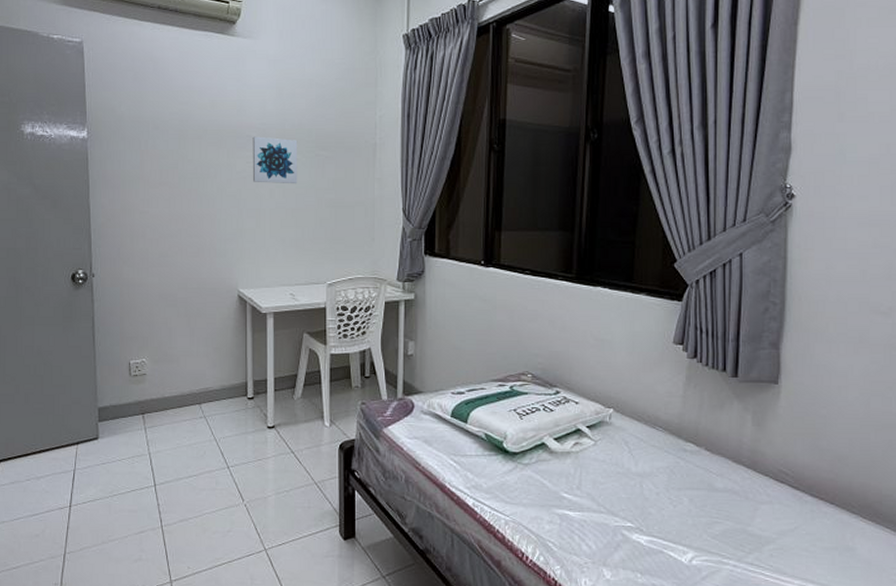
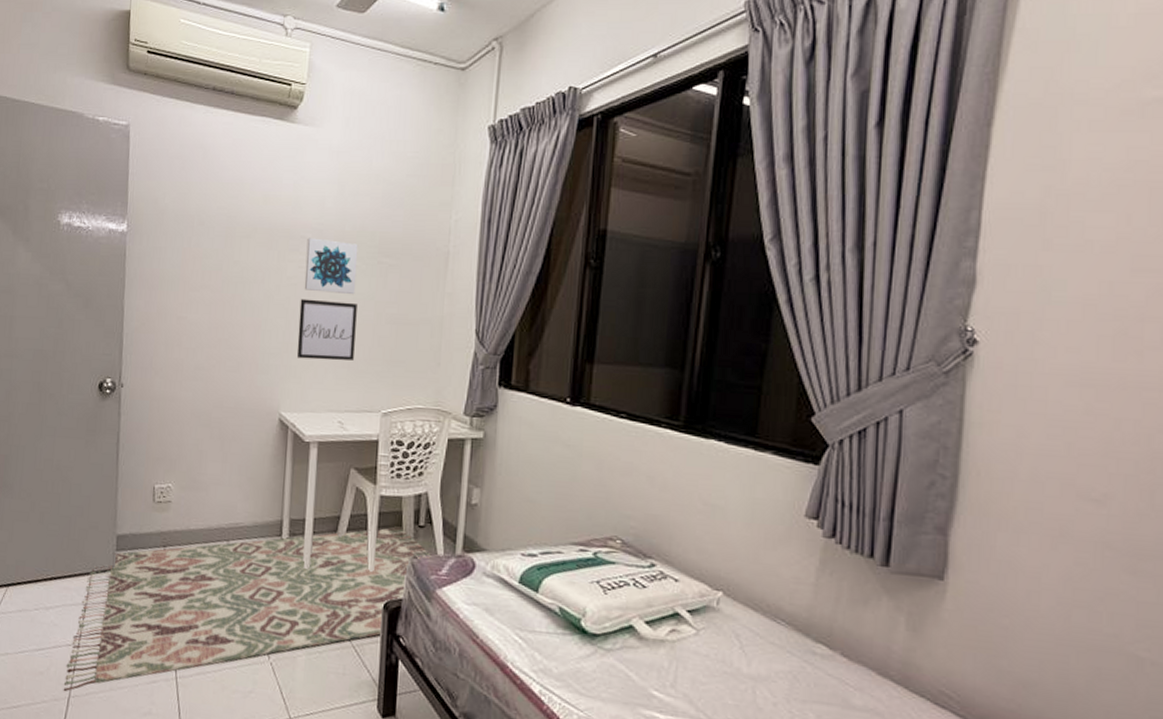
rug: none [60,380,377,549] -> present [64,528,431,691]
wall art: none [250,190,300,242] -> present [296,298,357,361]

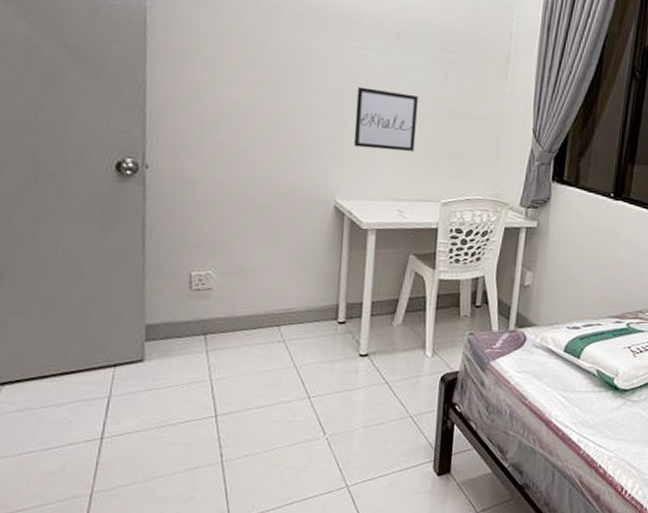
rug: present [64,528,431,691] -> none [85,308,487,487]
wall art: present [304,238,359,295] -> none [361,25,420,87]

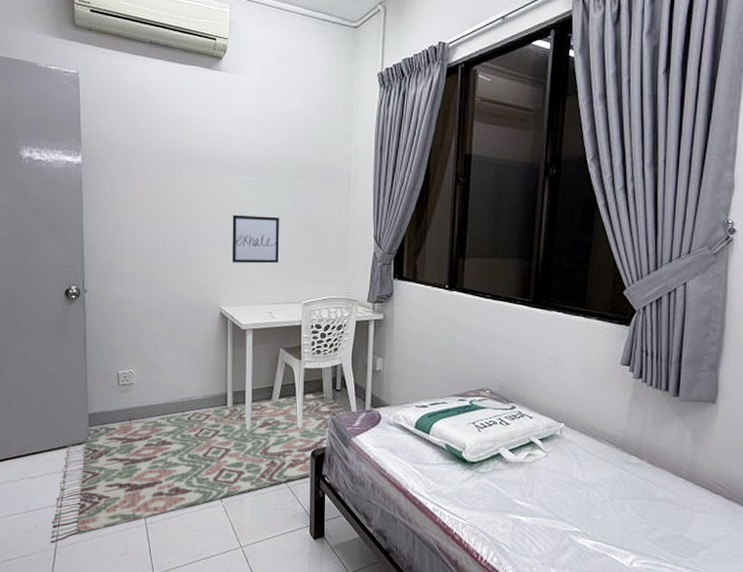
rug: none [85,308,487,487] -> present [51,393,347,543]

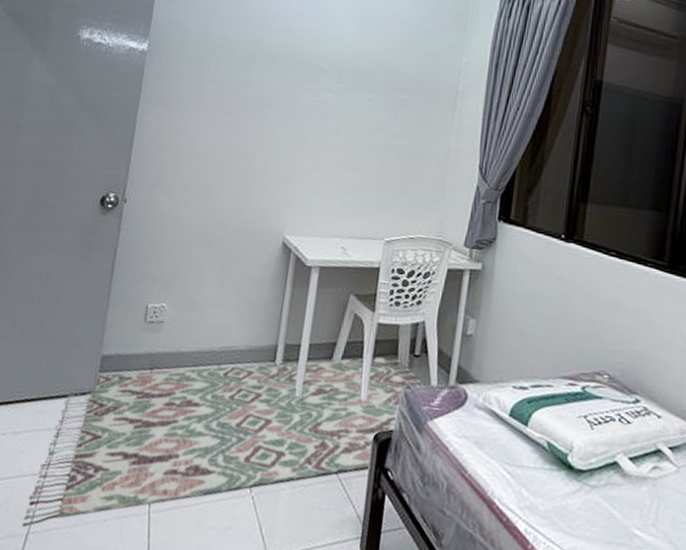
wall art: present [231,215,279,264] -> none [305,126,368,188]

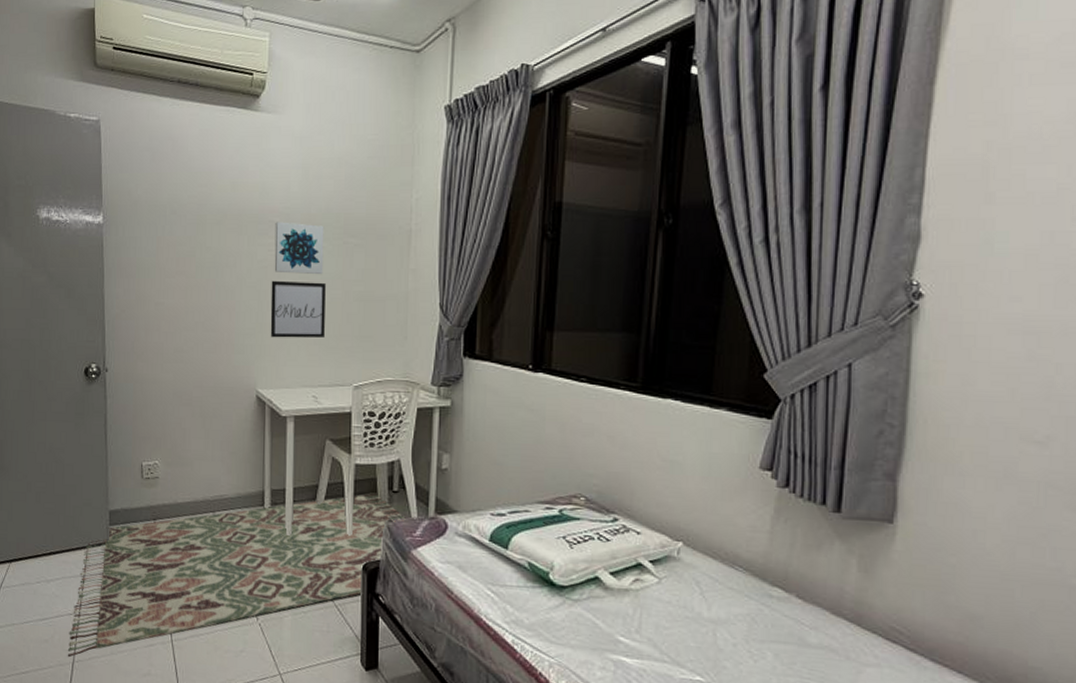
wall art: none [305,126,368,188] -> present [270,280,326,339]
wall art: none [317,69,373,126] -> present [274,222,324,275]

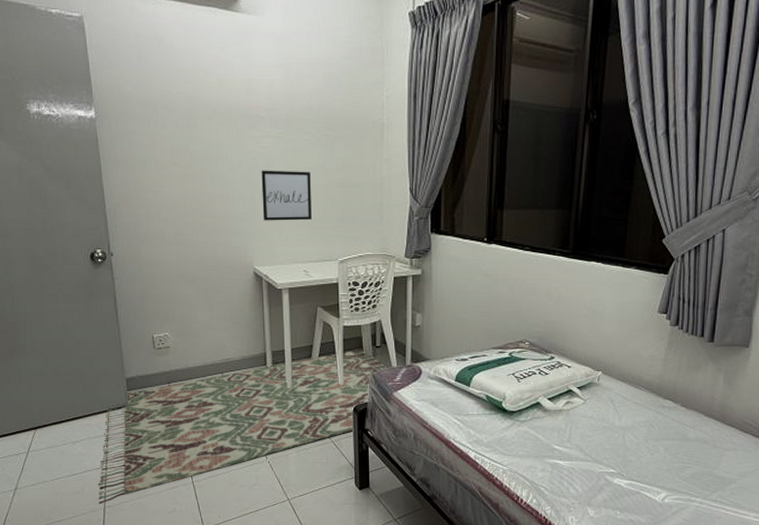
wall art: present [274,222,324,275] -> none [261,116,308,165]

